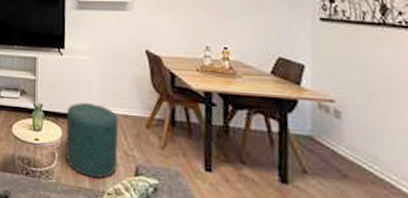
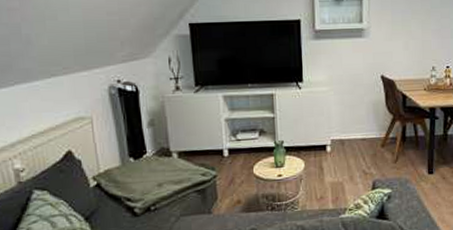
ottoman: present [66,103,119,178] -> none [308,132,358,199]

